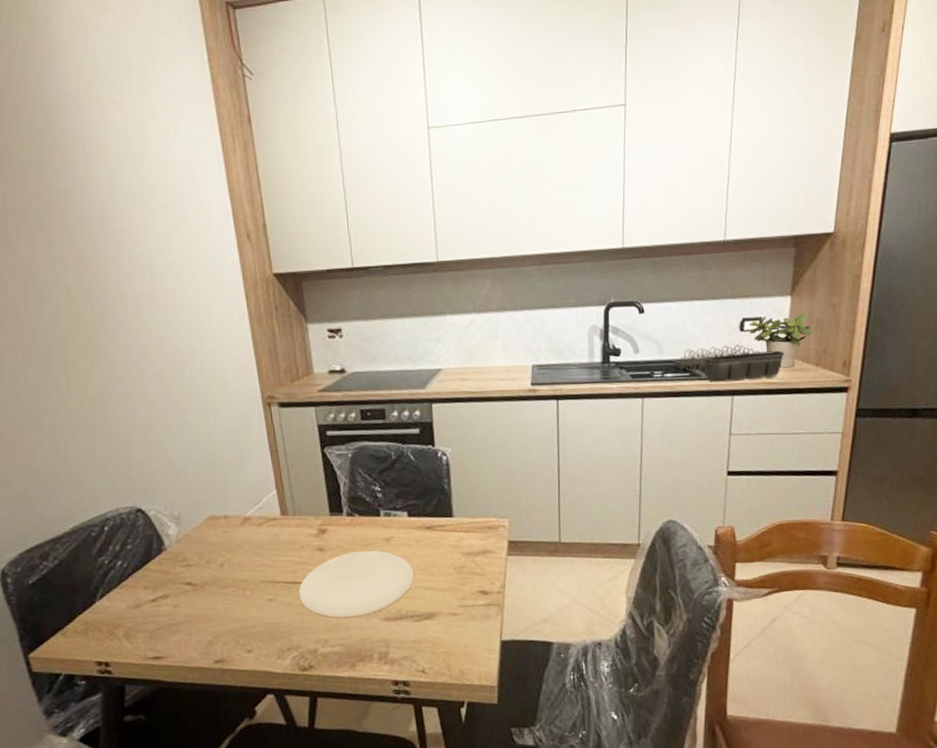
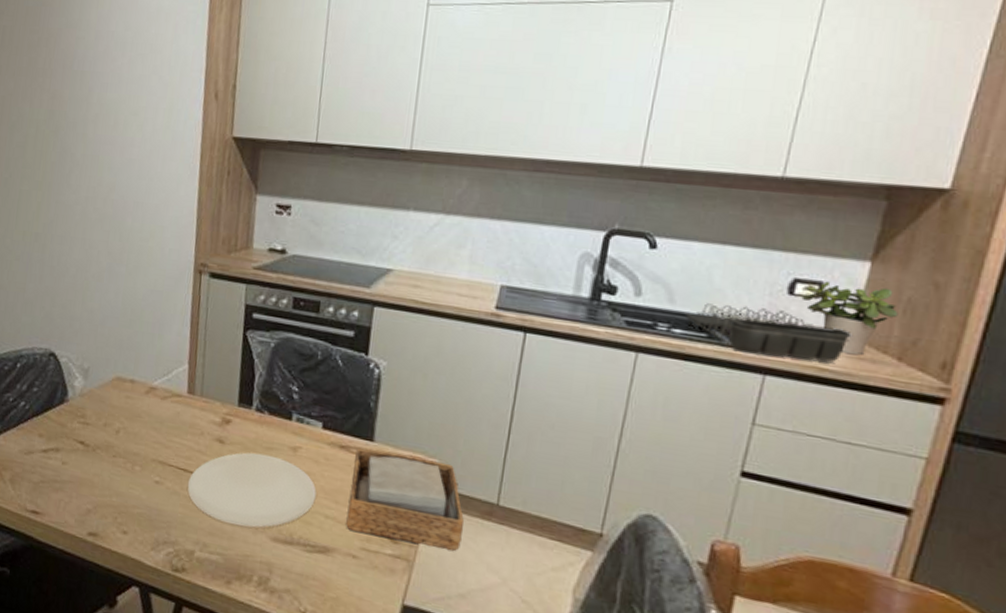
napkin holder: none [439,519,538,594] -> present [346,448,464,552]

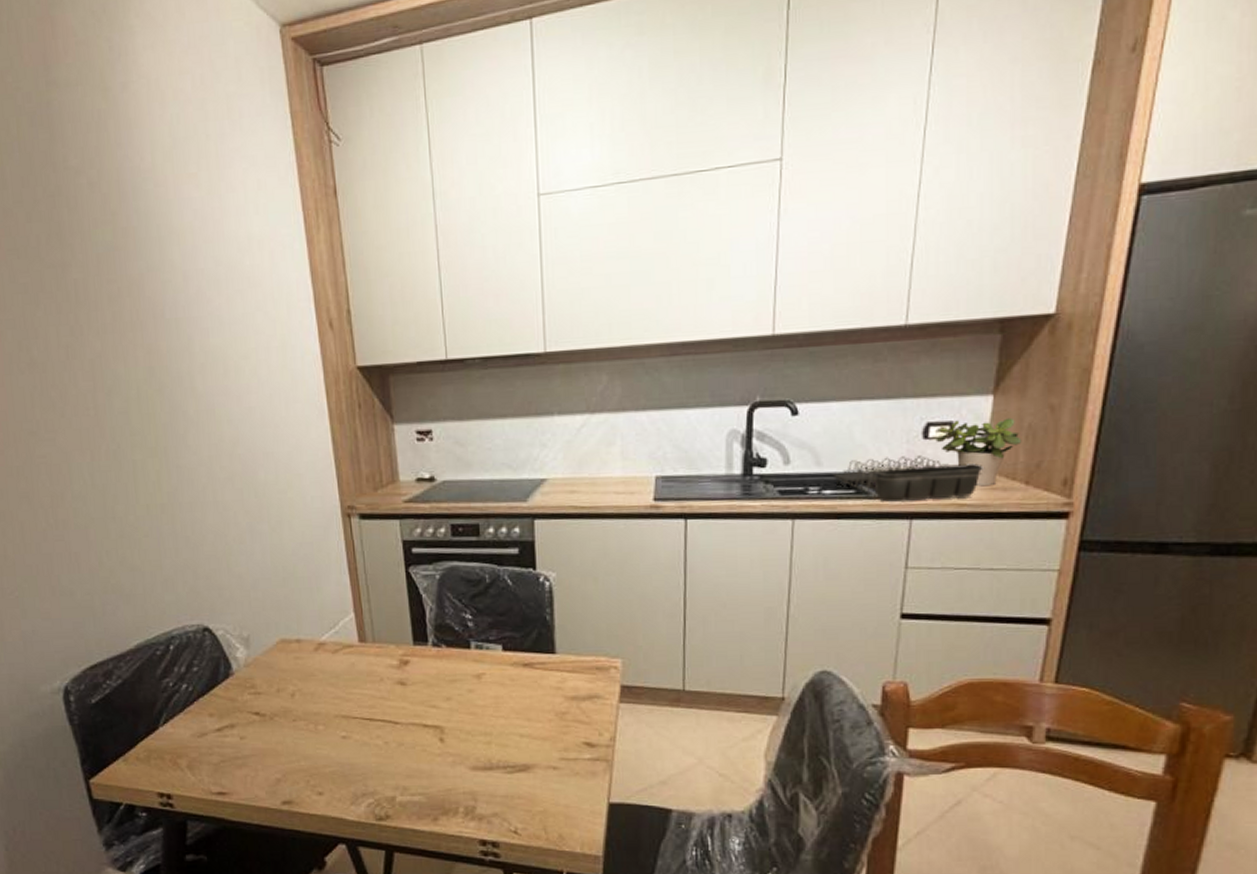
plate: present [187,452,317,529] -> none [375,687,508,765]
napkin holder: present [346,448,464,552] -> none [539,660,656,745]

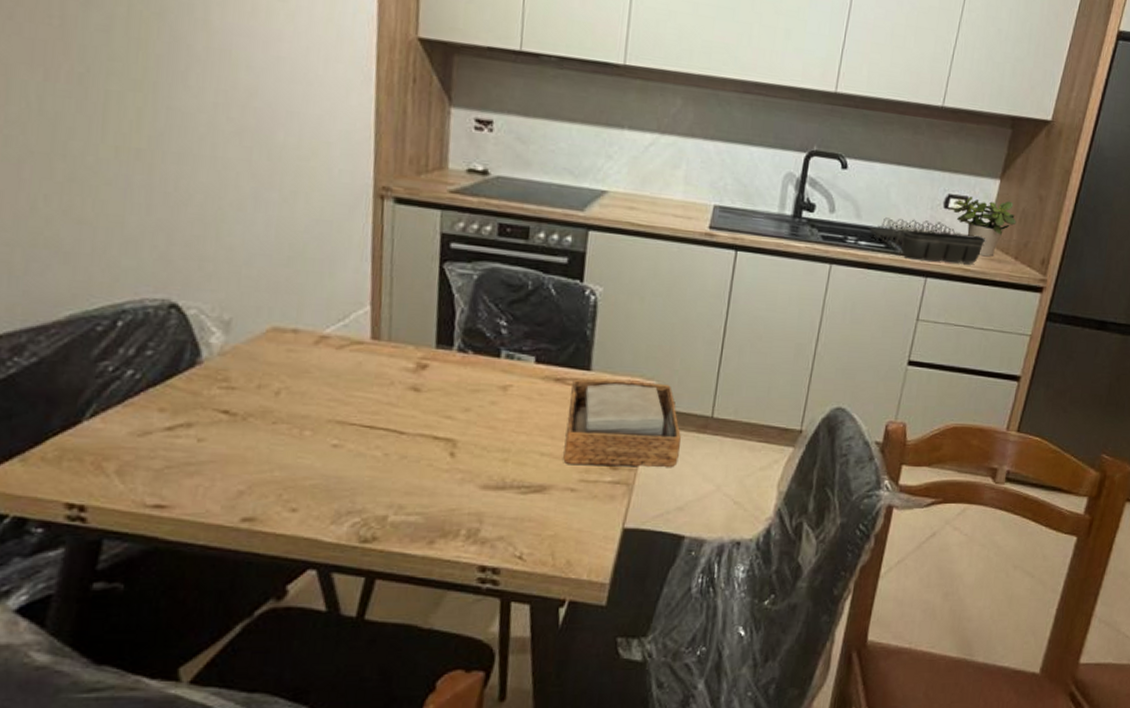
napkin holder: none [539,660,656,745] -> present [563,379,681,468]

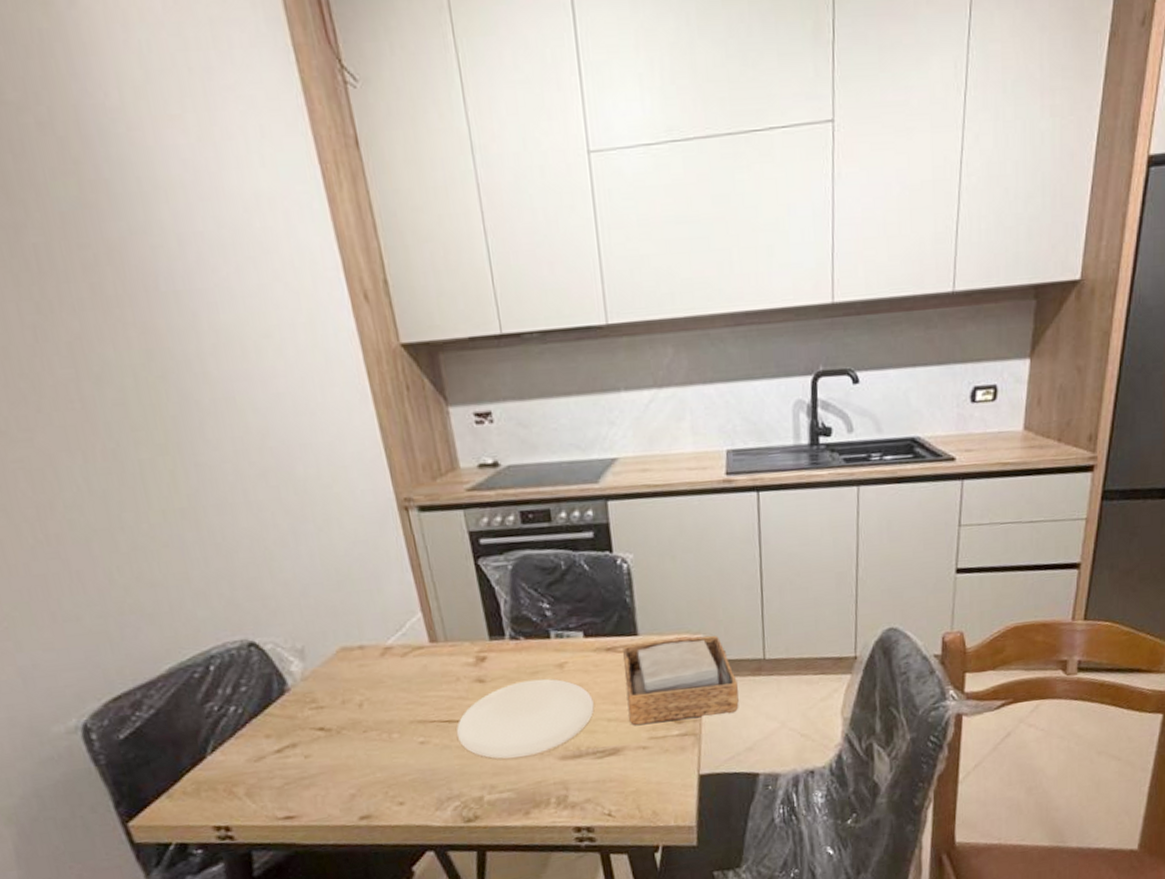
plate: none [375,397,530,481] -> present [456,678,594,760]
dish rack: present [869,217,987,264] -> none [893,418,1024,464]
potted plant: present [953,196,1017,257] -> none [982,379,1055,446]

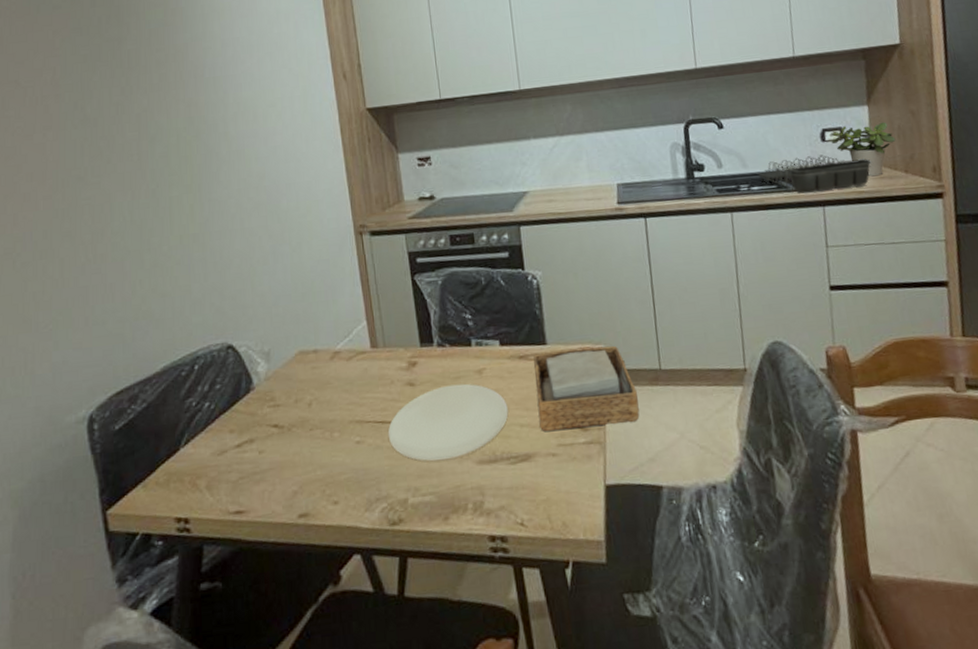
dish rack: none [893,418,1024,464] -> present [758,154,873,193]
potted plant: none [982,379,1055,446] -> present [831,122,896,177]

